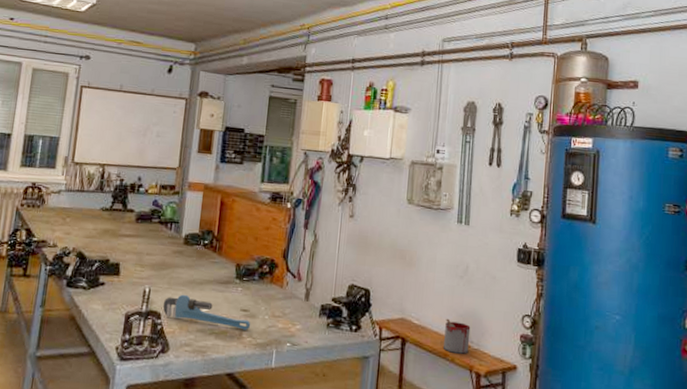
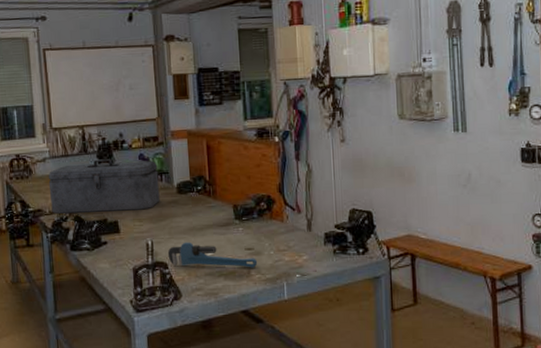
toolbox: none [56,199,170,256] -> present [48,159,160,214]
paint can: present [444,318,471,354] -> none [453,229,481,262]

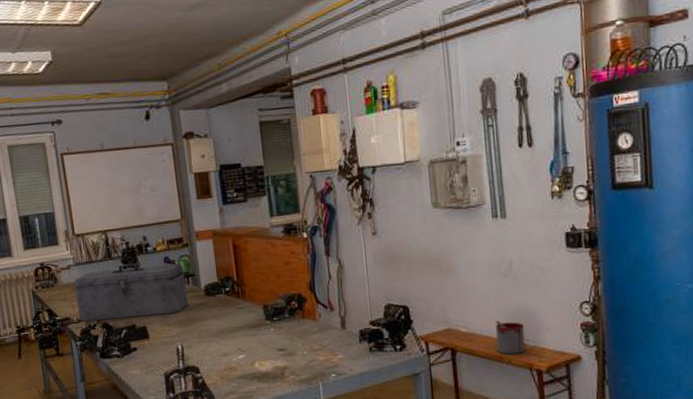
pipe wrench: present [167,242,258,268] -> none [198,345,292,370]
paint can: none [453,229,481,262] -> present [495,320,526,355]

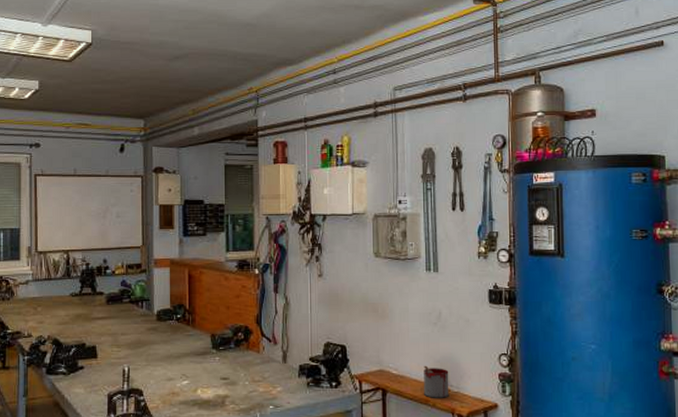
toolbox: present [73,263,188,322] -> none [29,284,139,336]

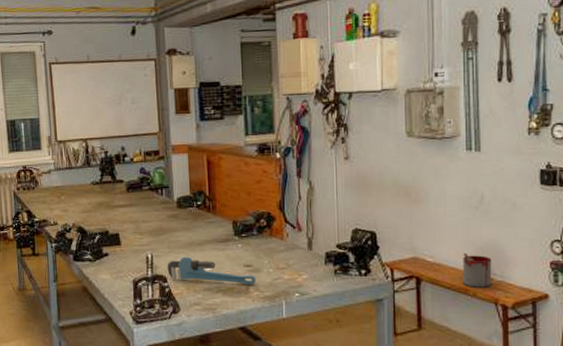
pipe wrench: none [143,369,232,398] -> present [167,256,257,285]

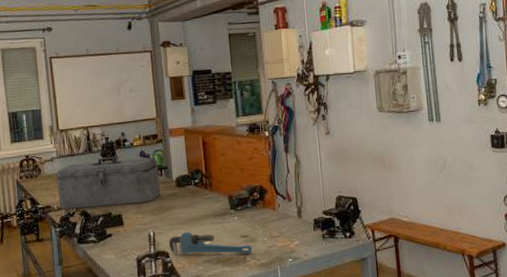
toolbox: none [53,172,160,224] -> present [55,157,161,210]
paint can: present [463,253,492,287] -> none [432,211,459,242]

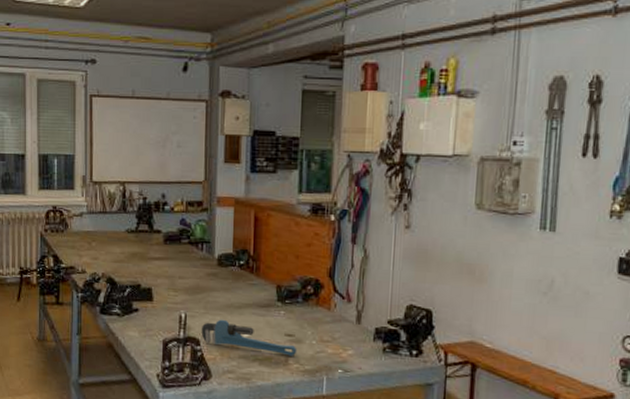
toolbox: present [55,157,161,210] -> none [83,220,199,280]

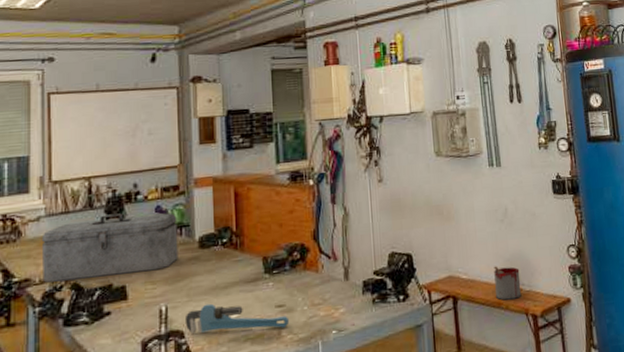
toolbox: none [83,220,199,280] -> present [41,213,178,283]
paint can: none [522,341,557,381] -> present [494,266,522,300]

